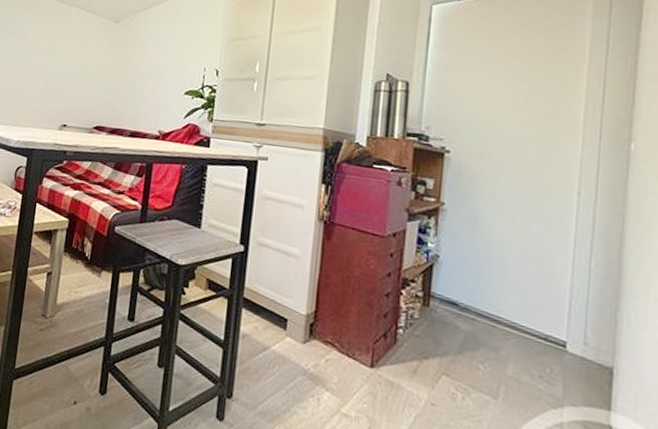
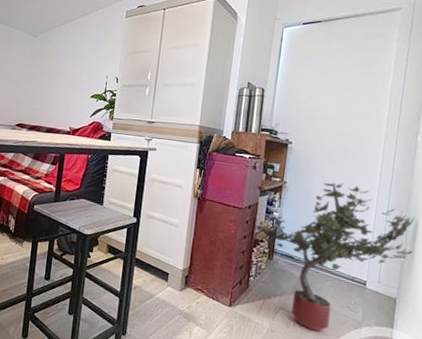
potted tree: none [401,205,634,409] -> present [254,183,416,332]

